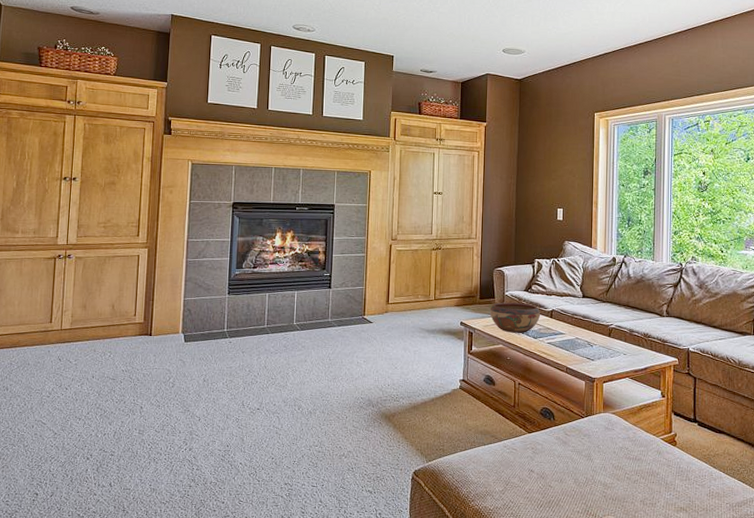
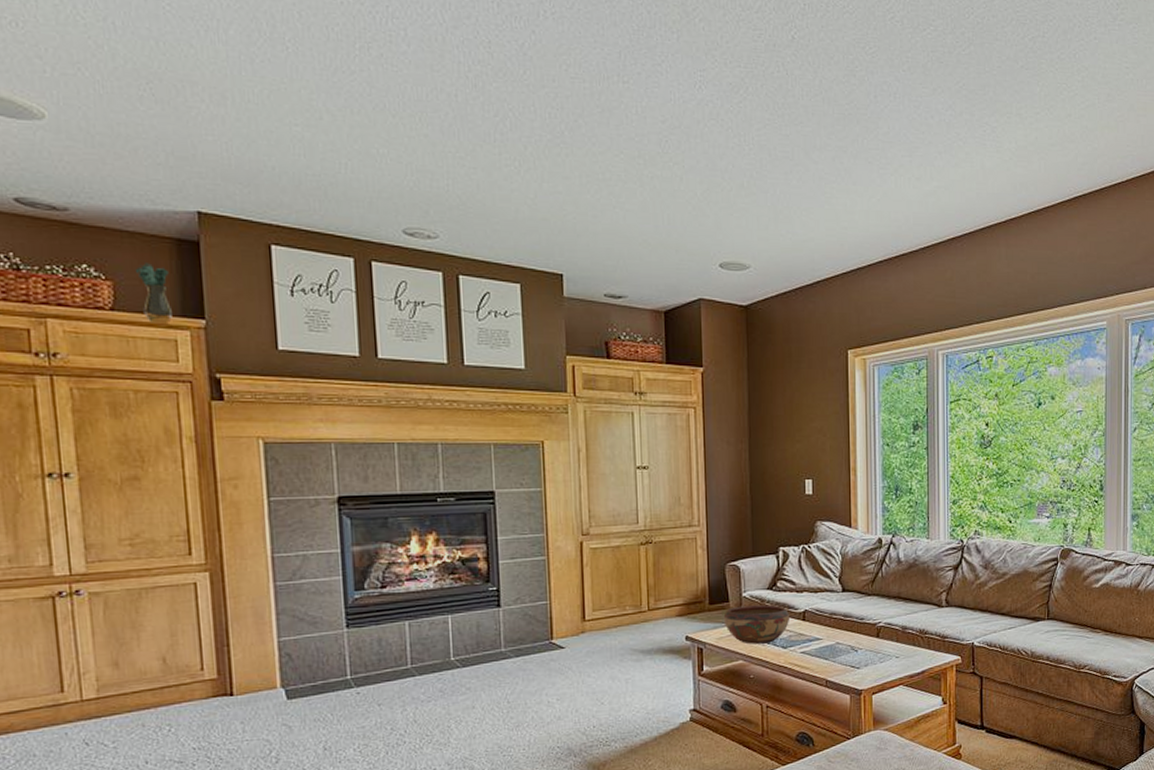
vase: none [131,45,150,85] -> present [134,261,172,325]

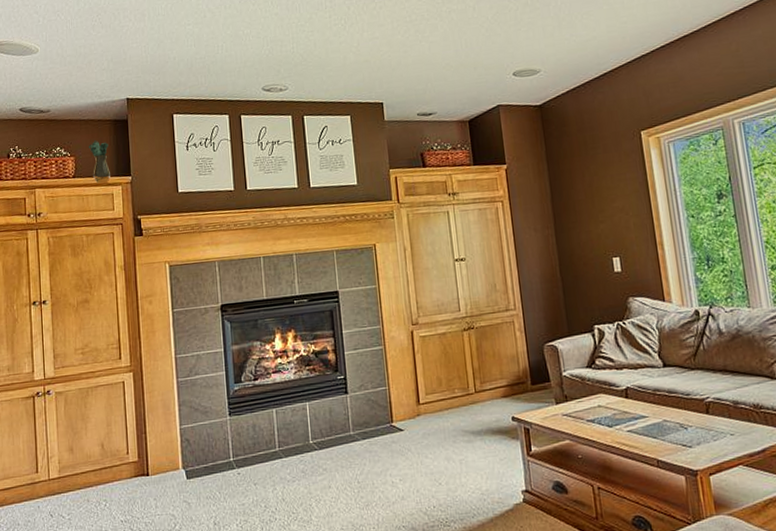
decorative bowl: present [723,605,790,644] -> none [546,383,613,424]

